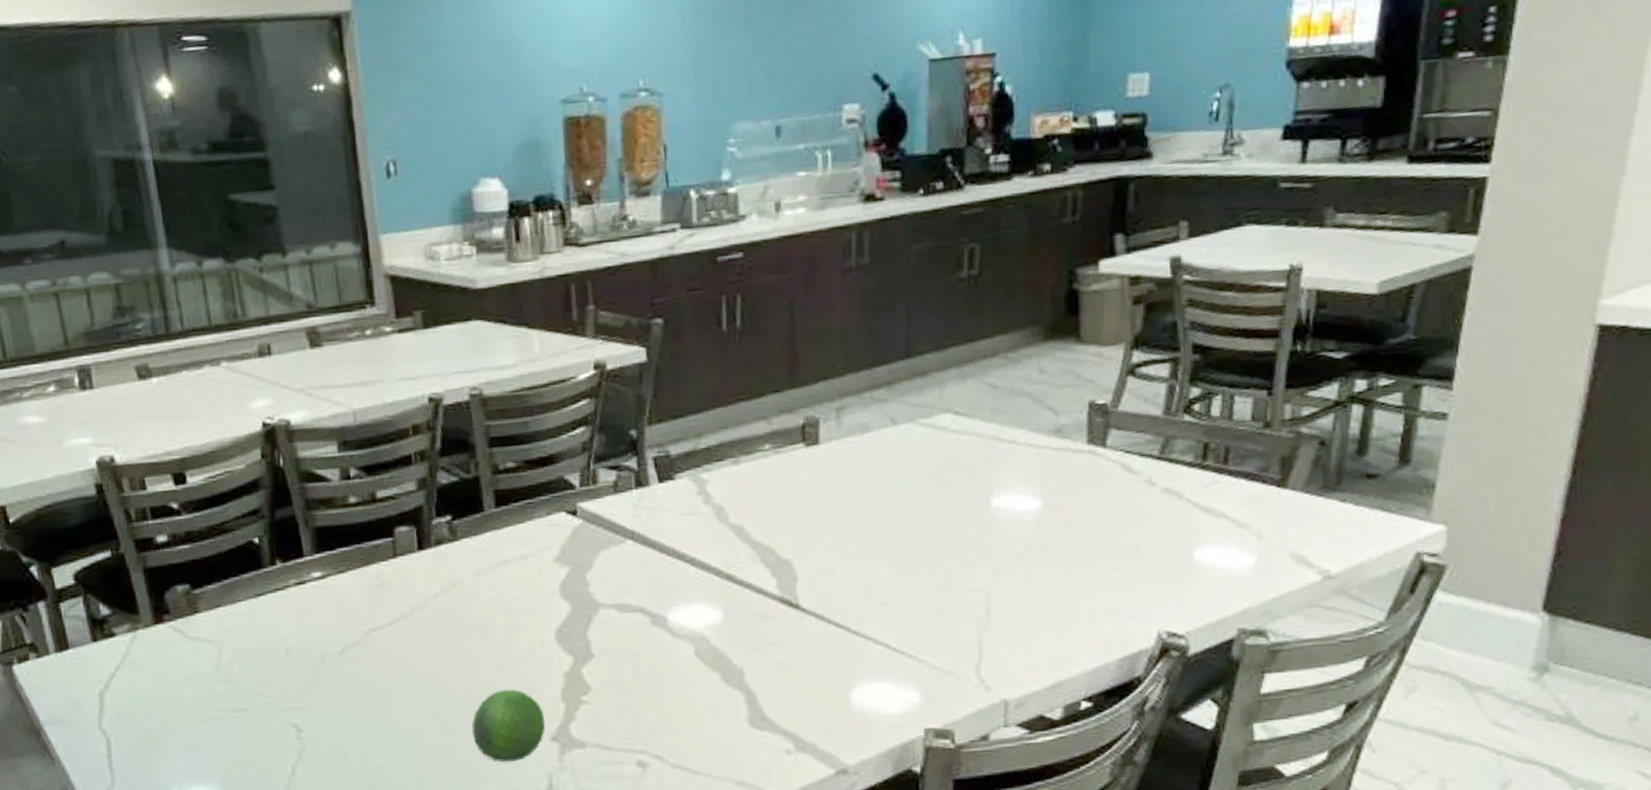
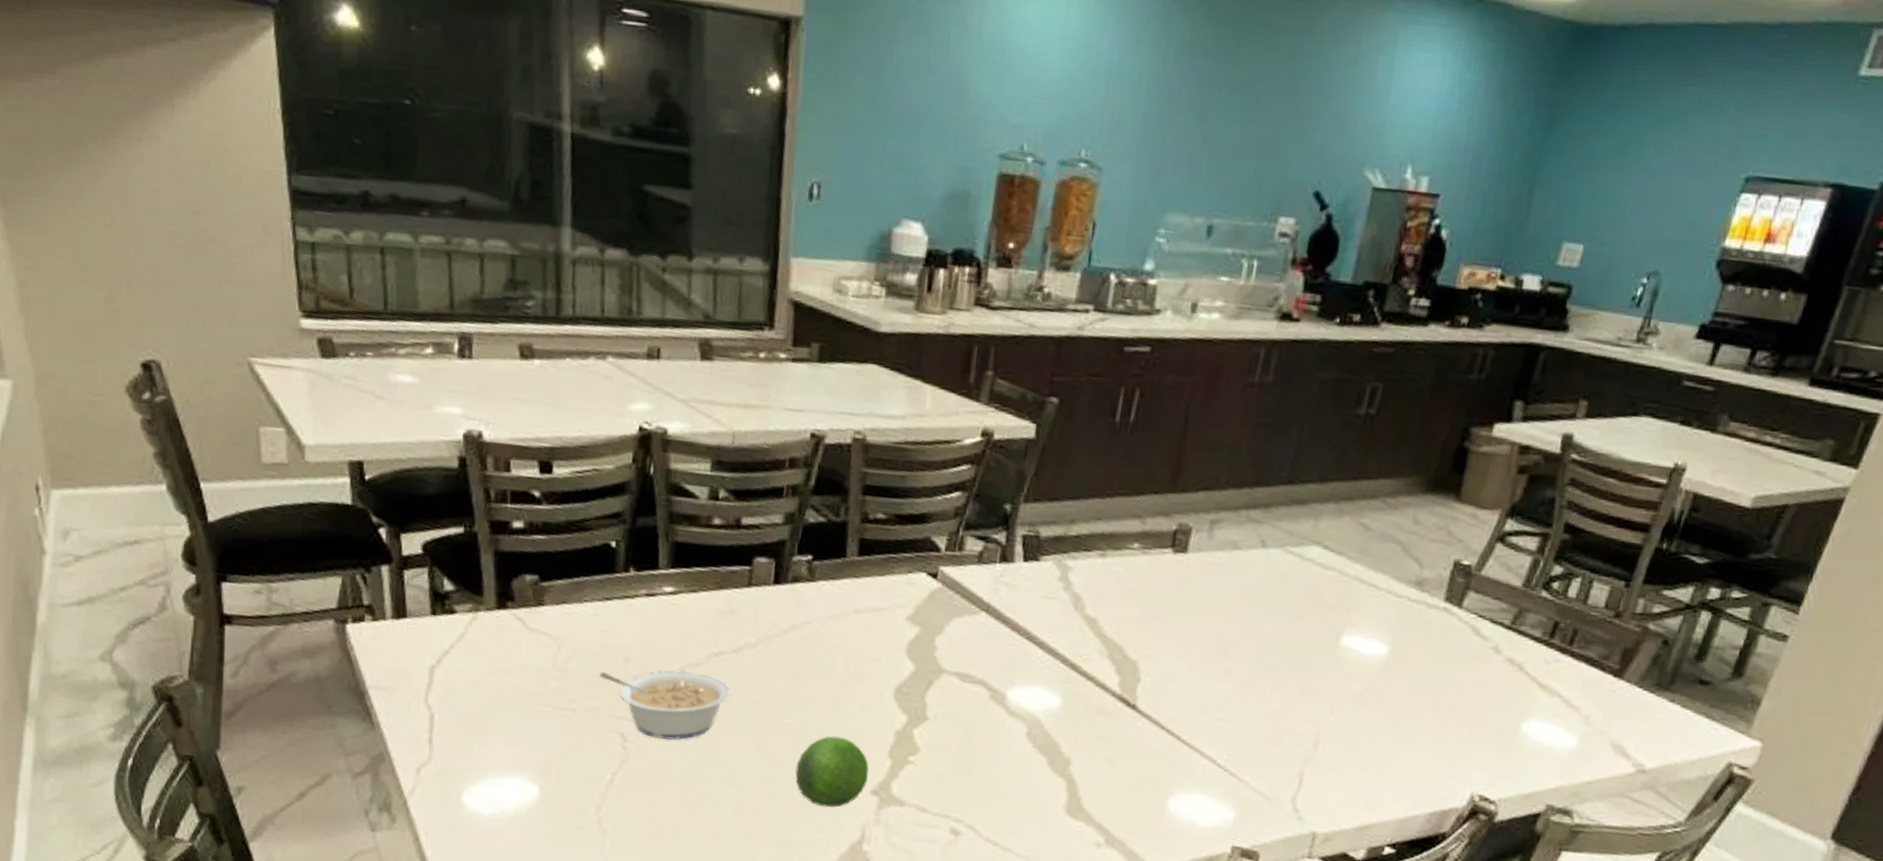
legume: none [264,650,395,724] -> present [600,670,731,740]

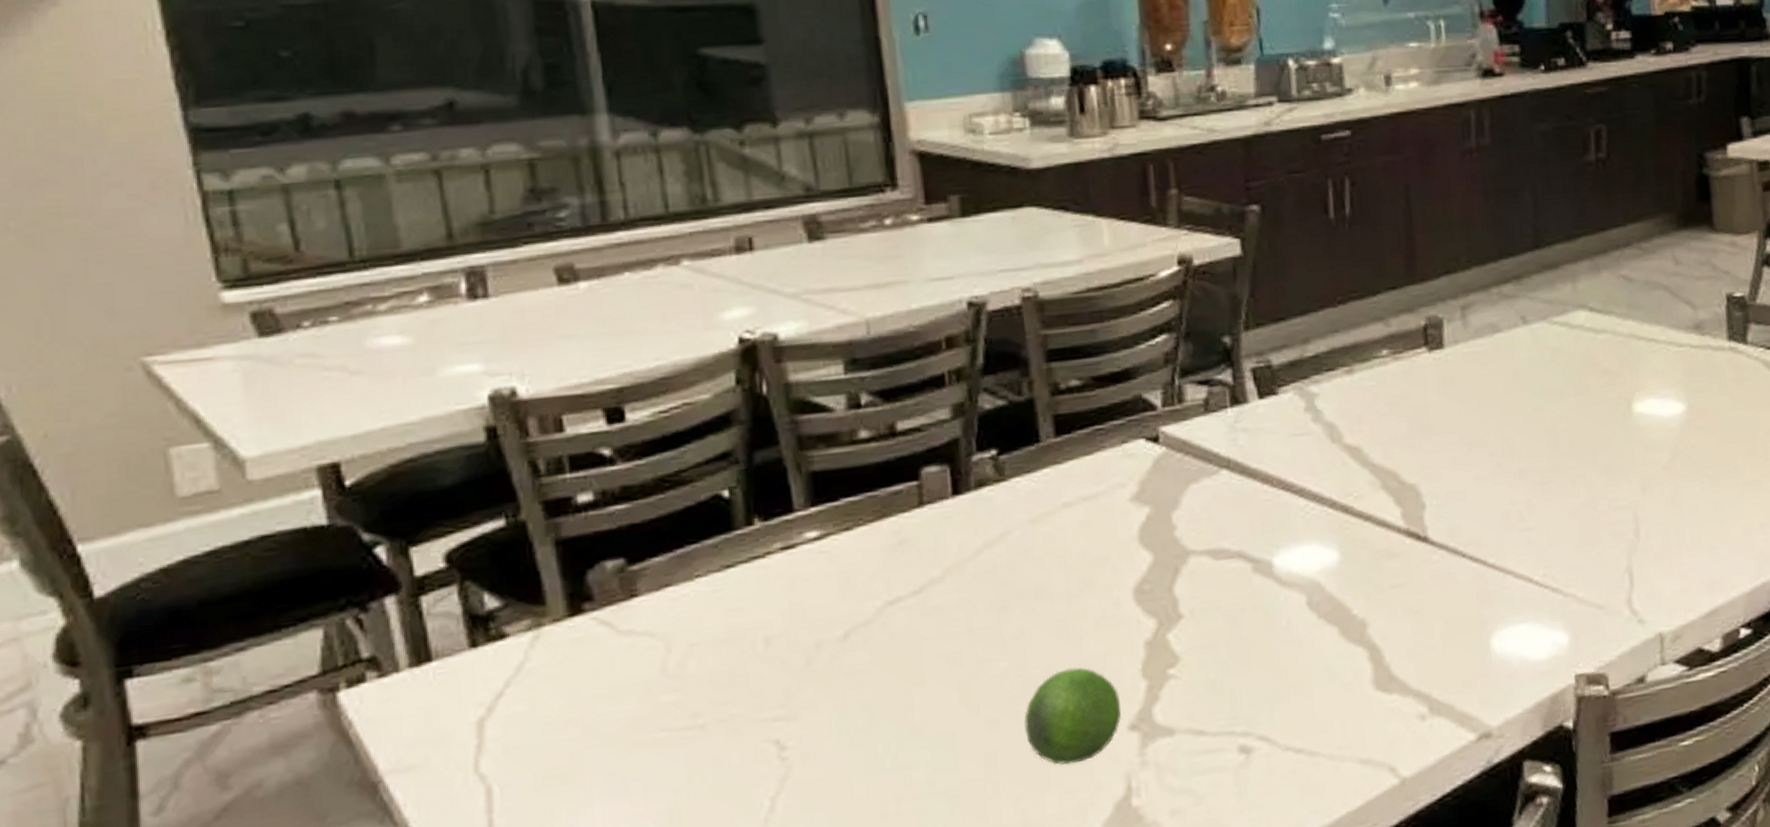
legume: present [600,670,731,740] -> none [732,631,919,736]

